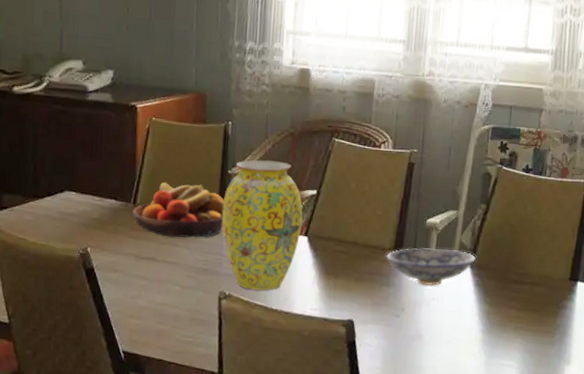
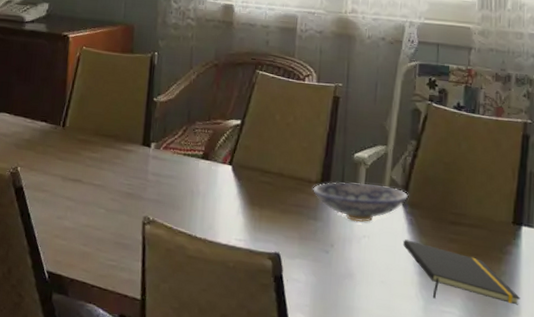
fruit bowl: present [132,183,225,238] -> none [61,108,150,162]
vase: present [221,160,303,291] -> none [147,89,227,218]
notepad: none [468,300,572,355] -> present [402,239,521,305]

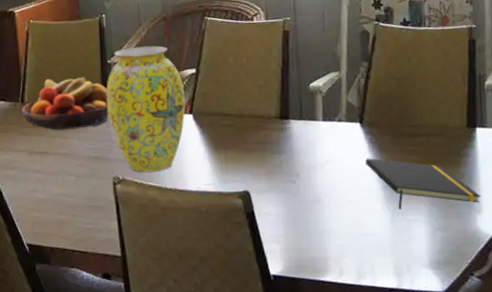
fruit bowl: none [61,108,150,162] -> present [21,77,109,130]
vase: none [147,89,227,218] -> present [106,46,186,172]
bowl: present [312,182,409,222] -> none [272,110,366,149]

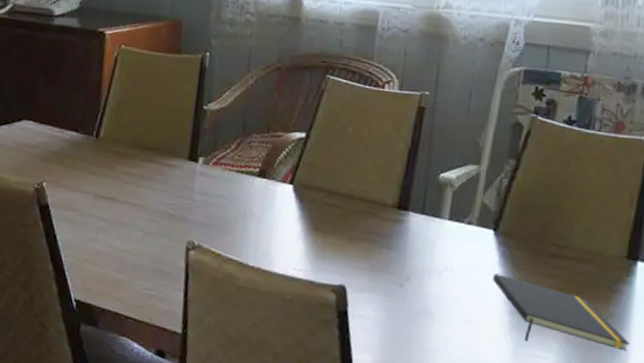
fruit bowl: present [21,77,109,130] -> none [94,116,198,179]
vase: present [106,46,186,172] -> none [193,95,288,244]

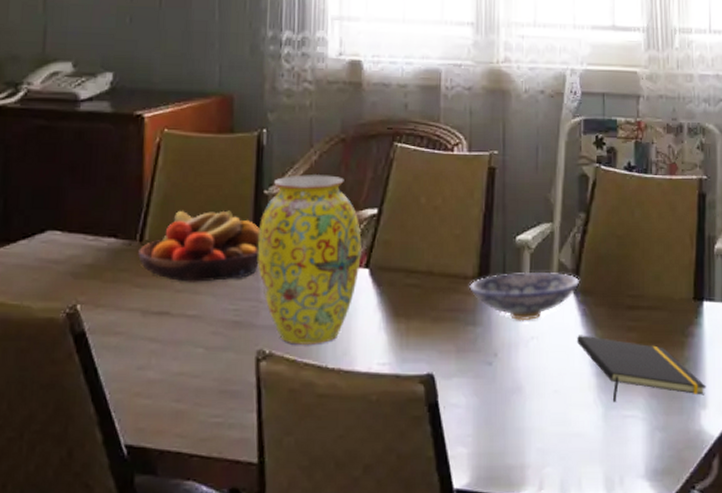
fruit bowl: none [94,116,198,179] -> present [138,210,261,282]
vase: none [193,95,288,244] -> present [257,174,362,345]
bowl: none [387,206,503,253] -> present [468,271,580,321]

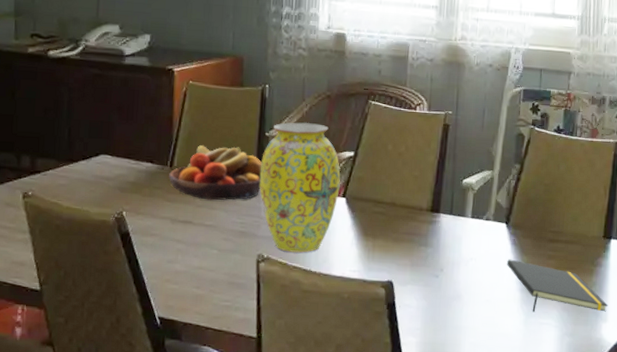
bowl: present [468,271,580,321] -> none [423,207,513,246]

